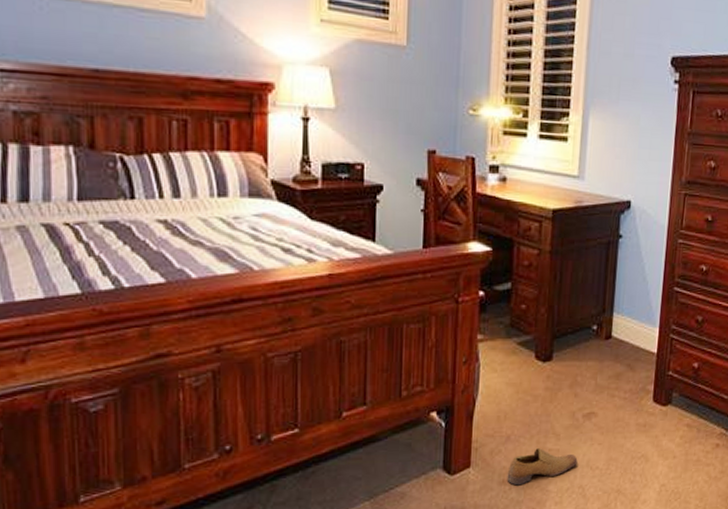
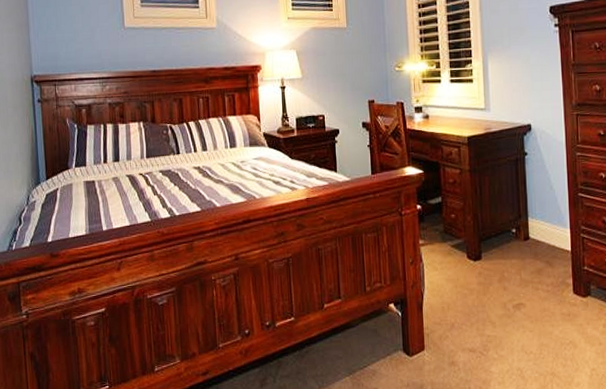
shoe: present [507,447,578,486] -> none [455,333,514,367]

